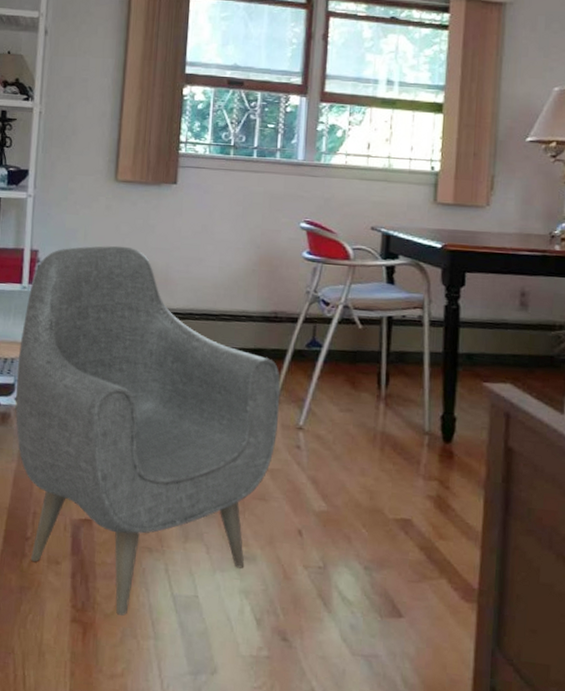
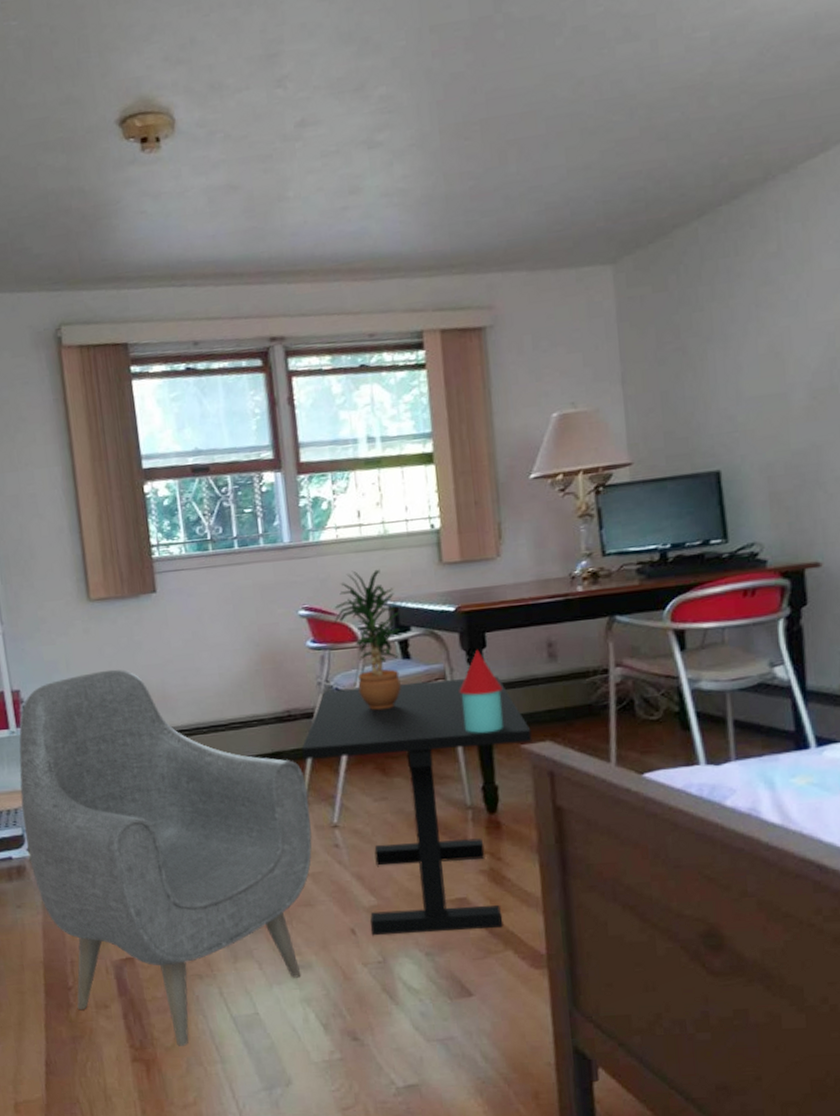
side table: none [281,286,495,556] -> present [301,649,532,936]
potted plant: none [331,195,392,327] -> present [334,569,401,710]

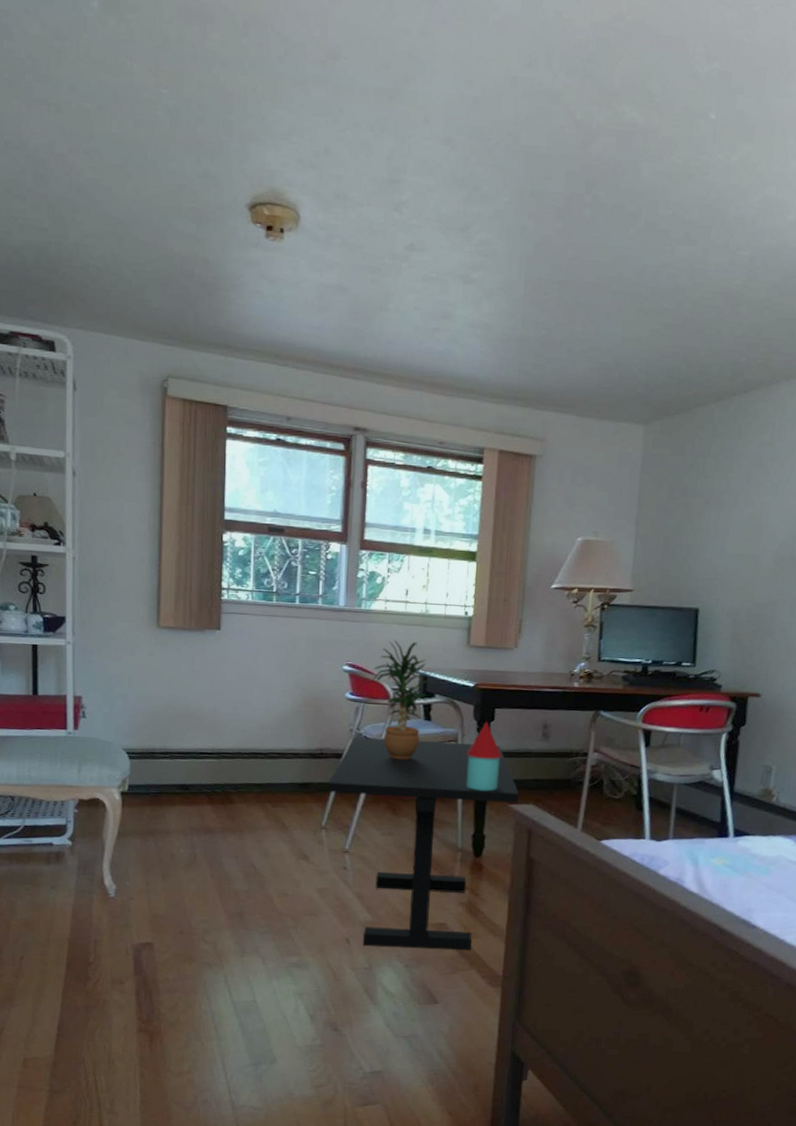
armchair: present [19,669,312,1046] -> none [68,690,327,1023]

